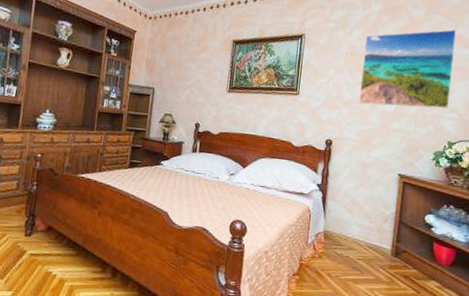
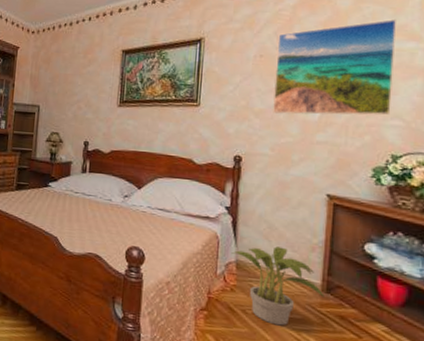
potted plant: none [320,218,393,286] -> present [231,246,325,326]

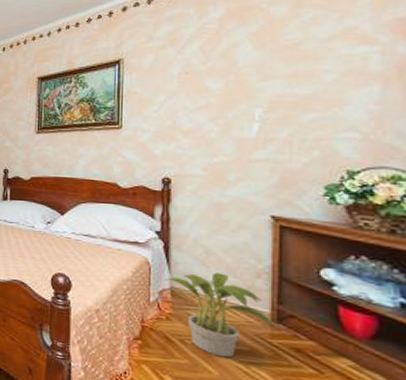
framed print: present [273,19,398,115] -> none [203,23,344,132]

